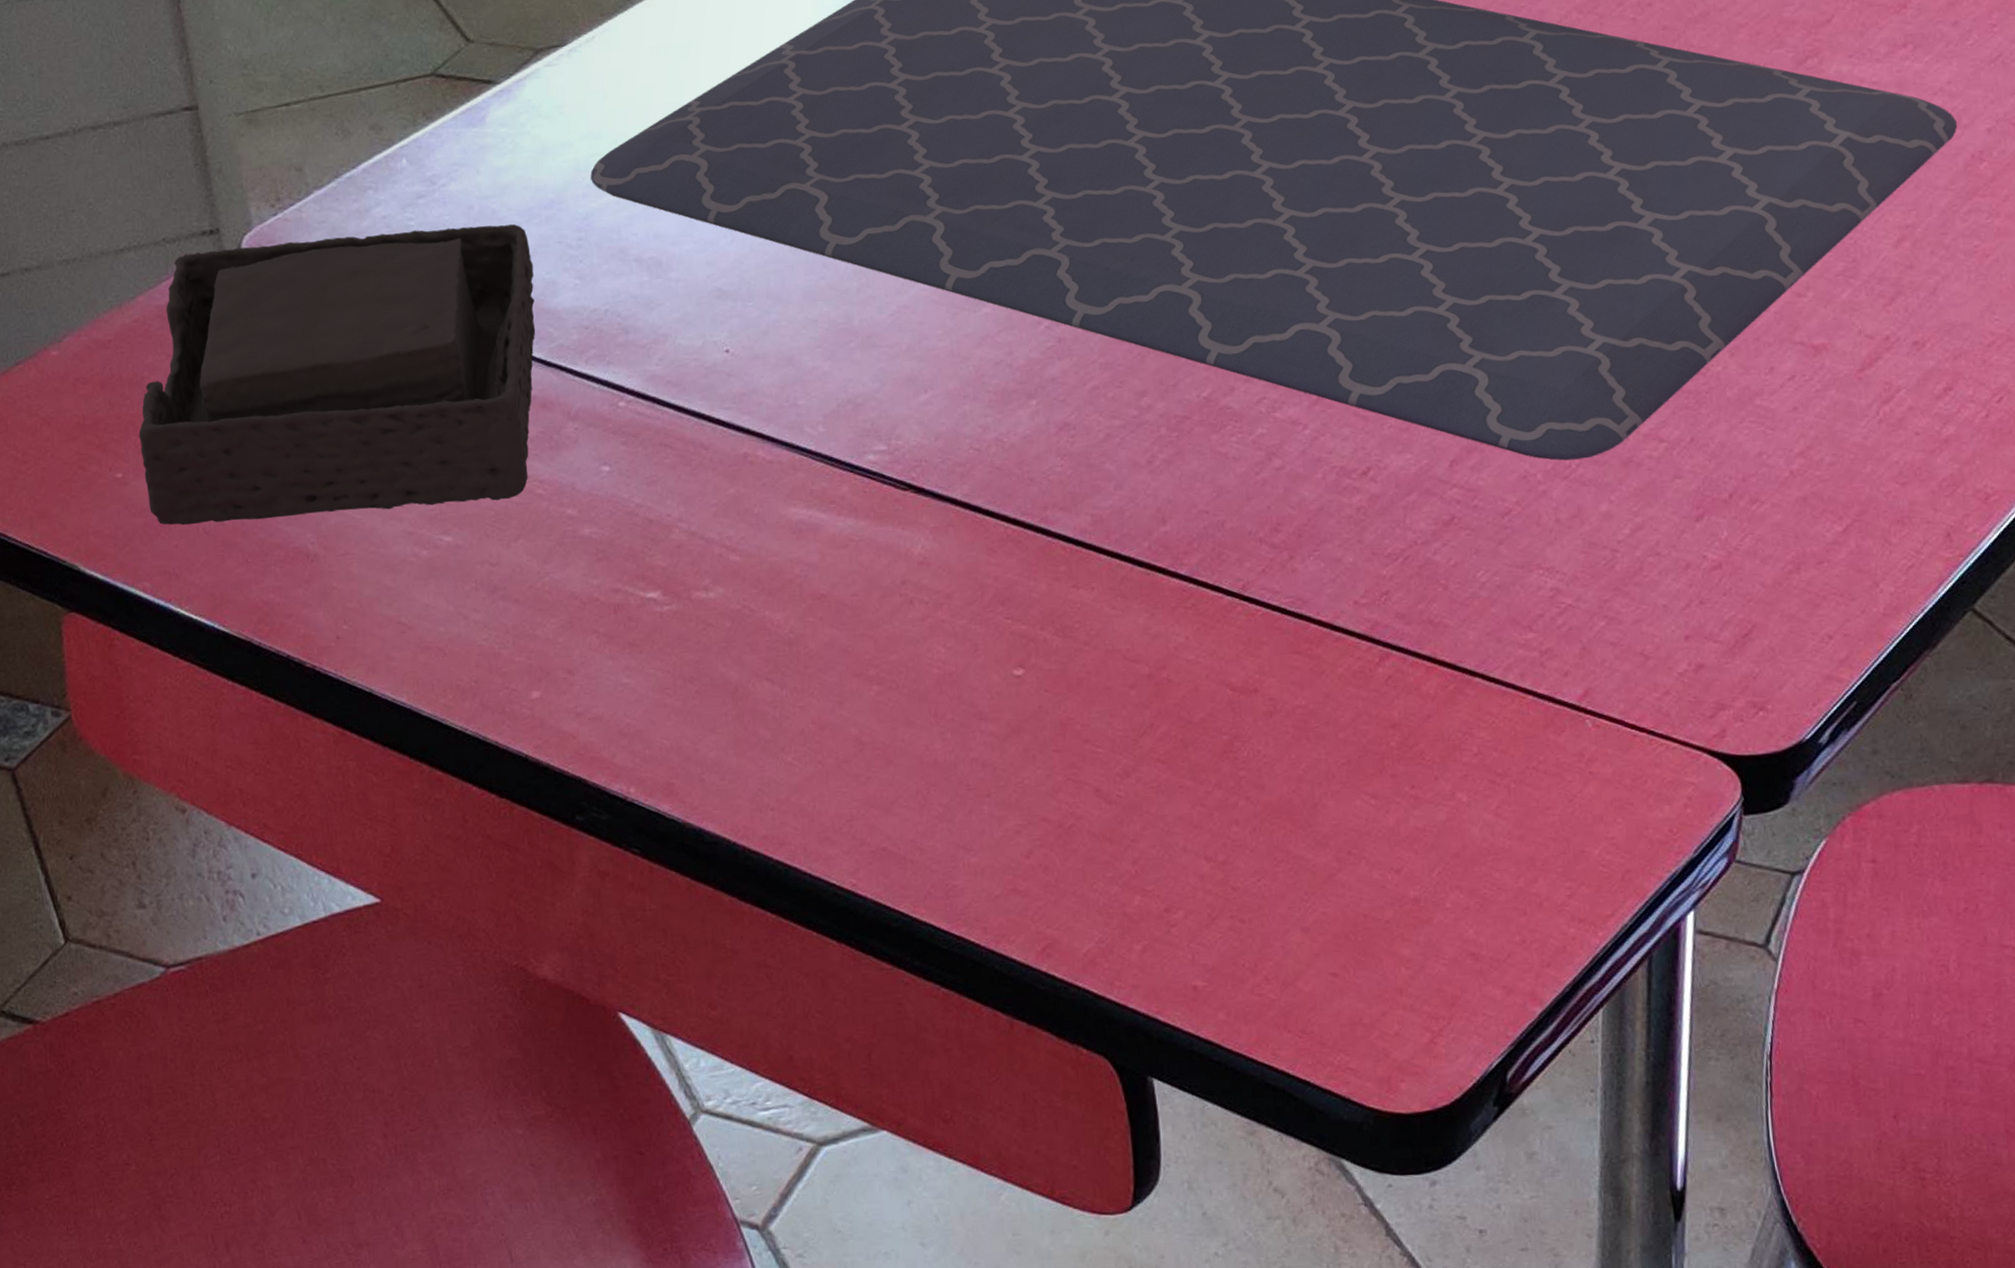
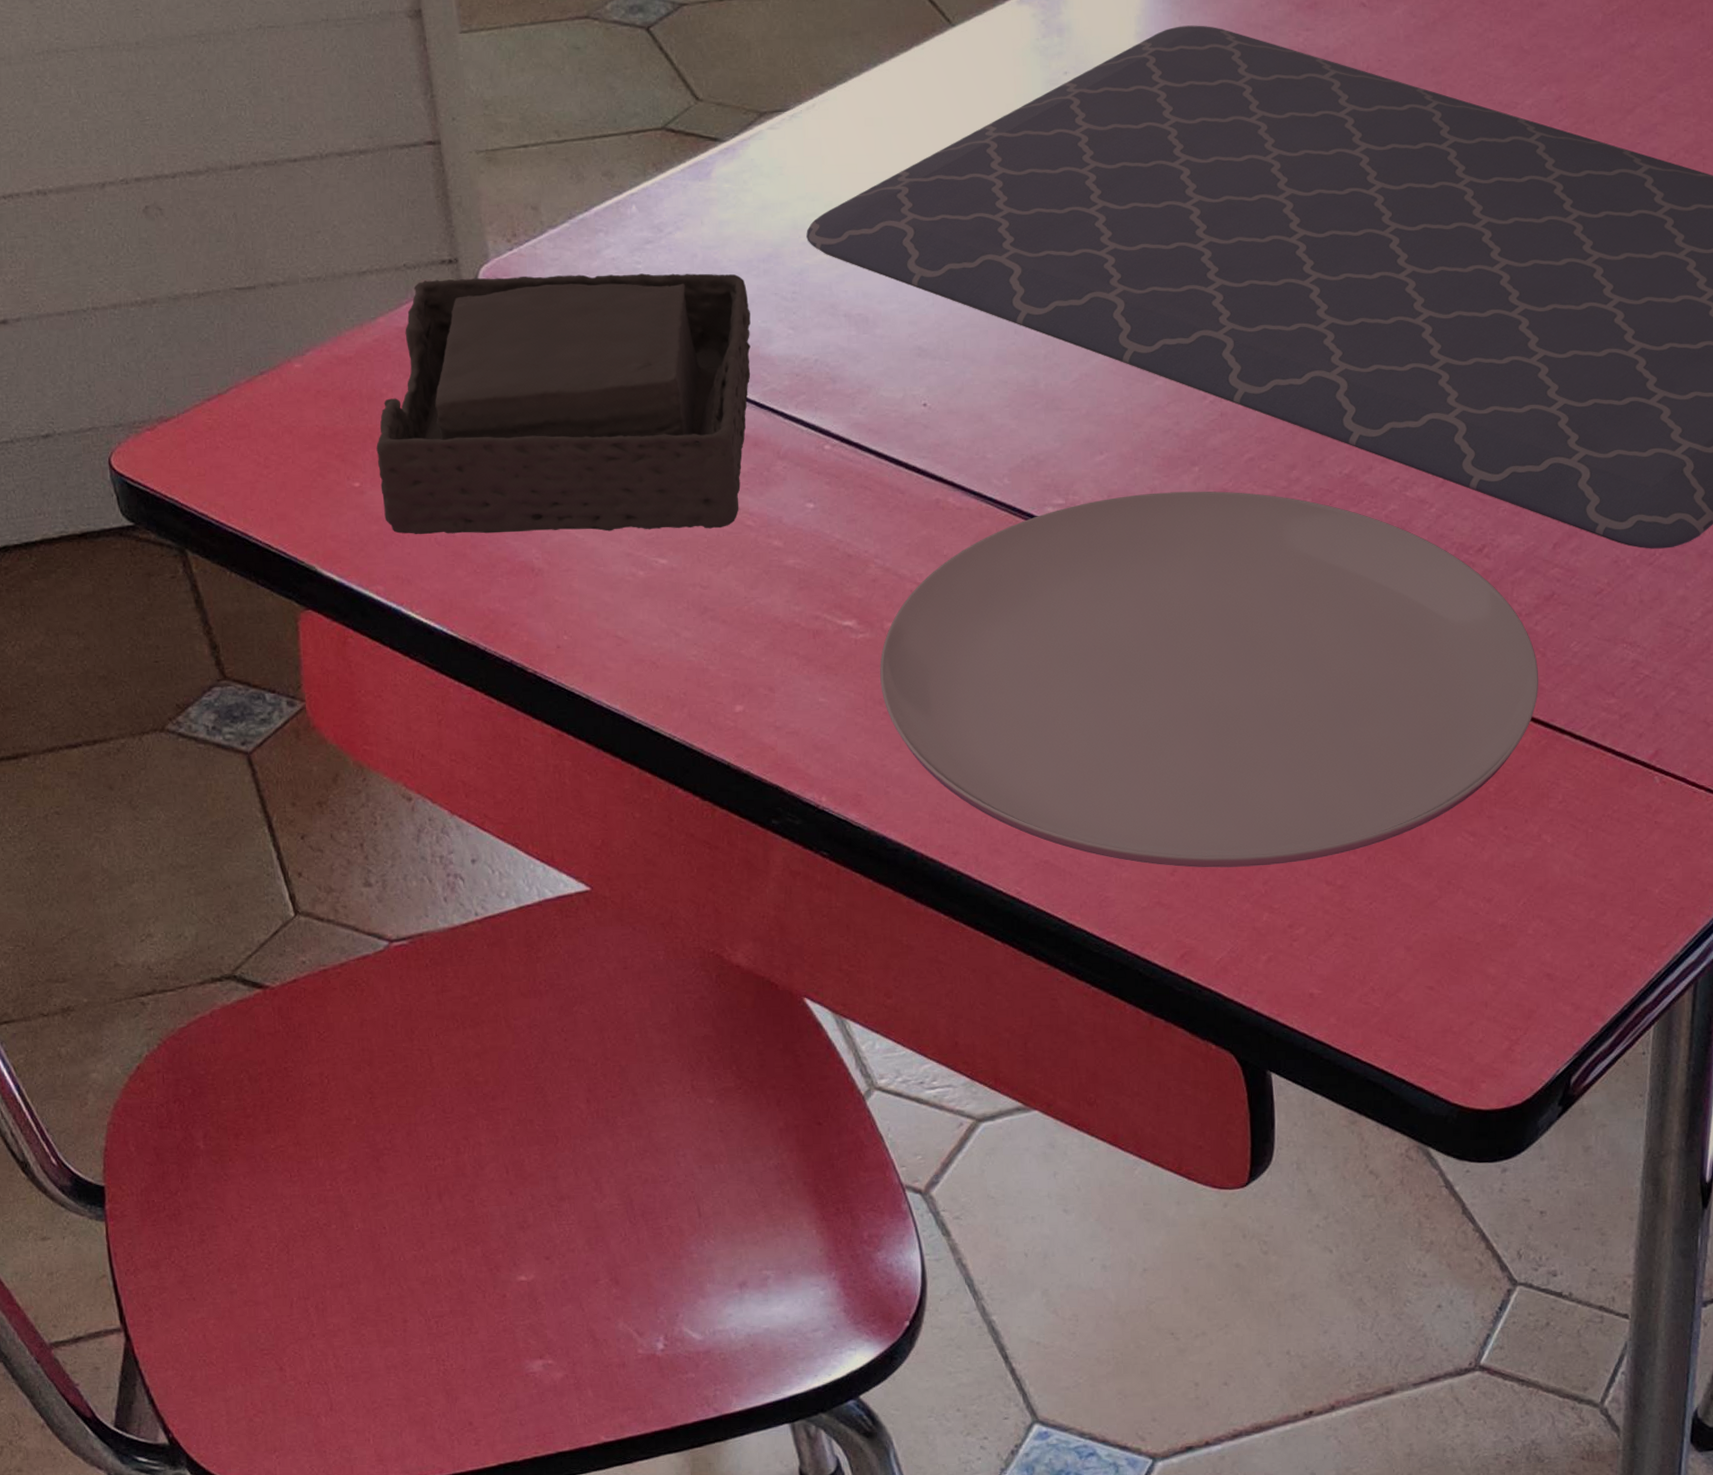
plate: none [688,425,1442,848] -> present [880,491,1539,868]

